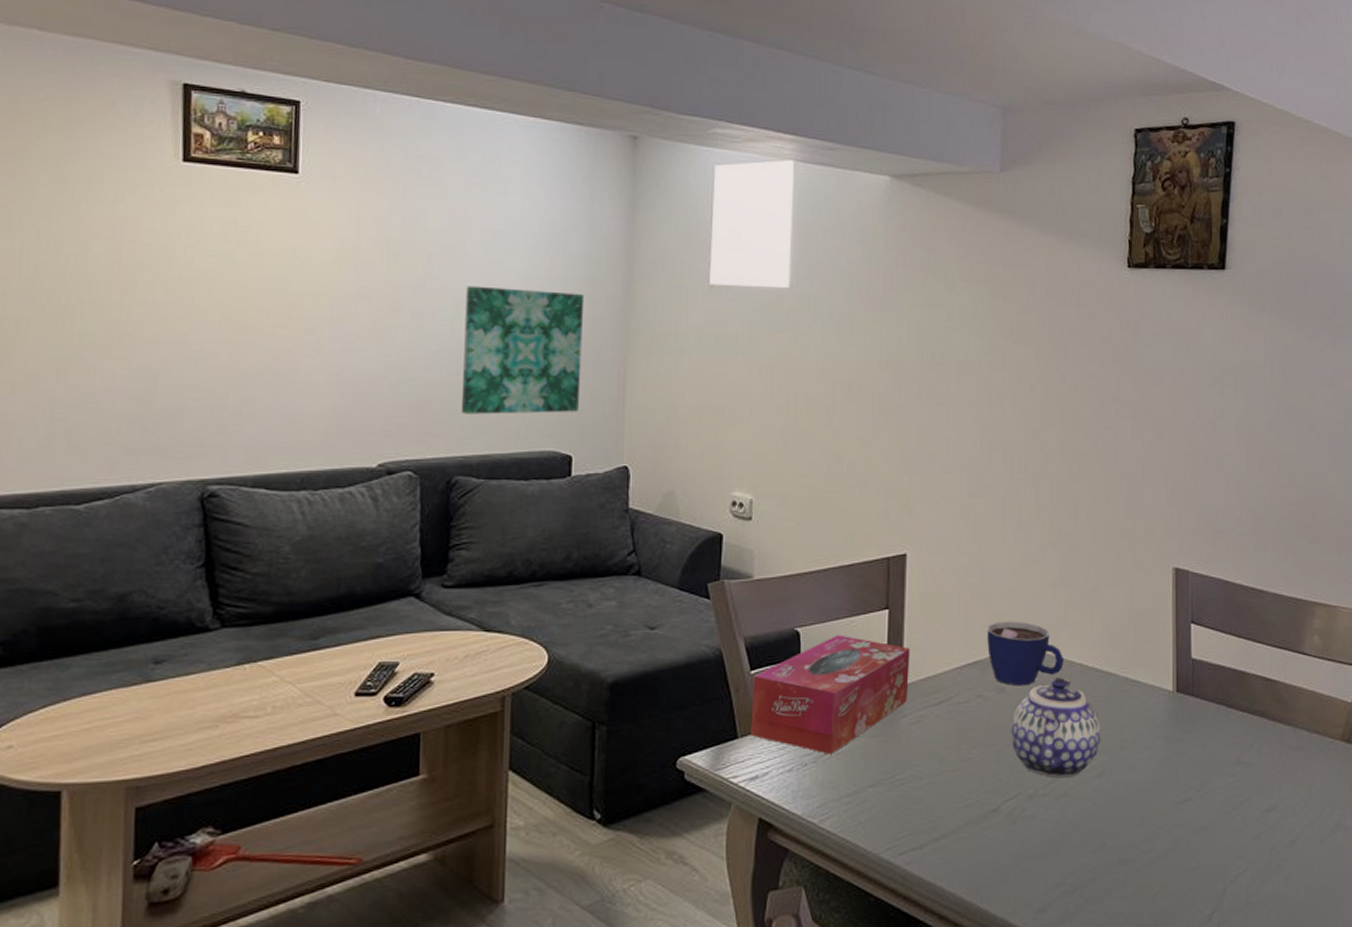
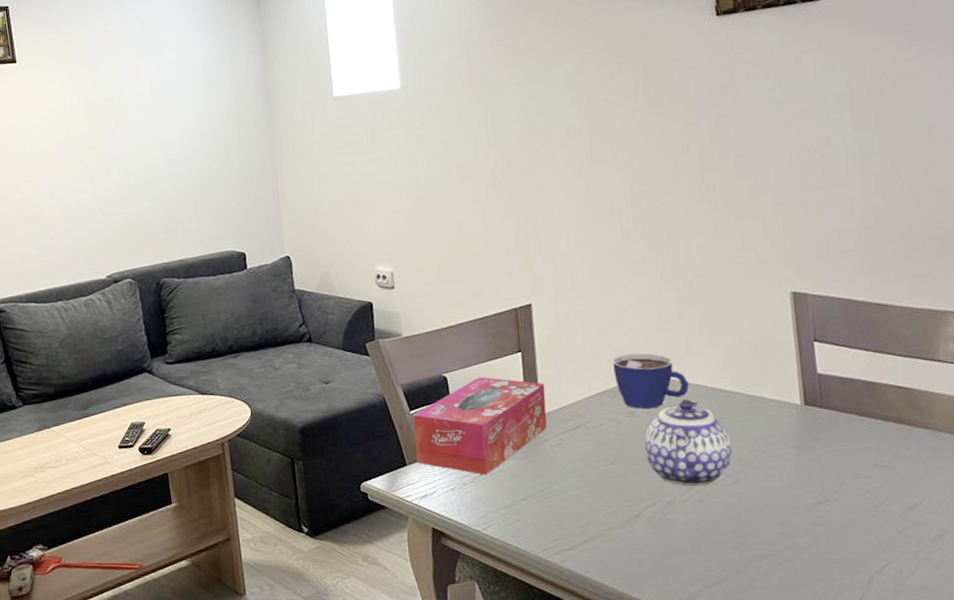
wall art: present [461,285,585,415] -> none [147,121,245,230]

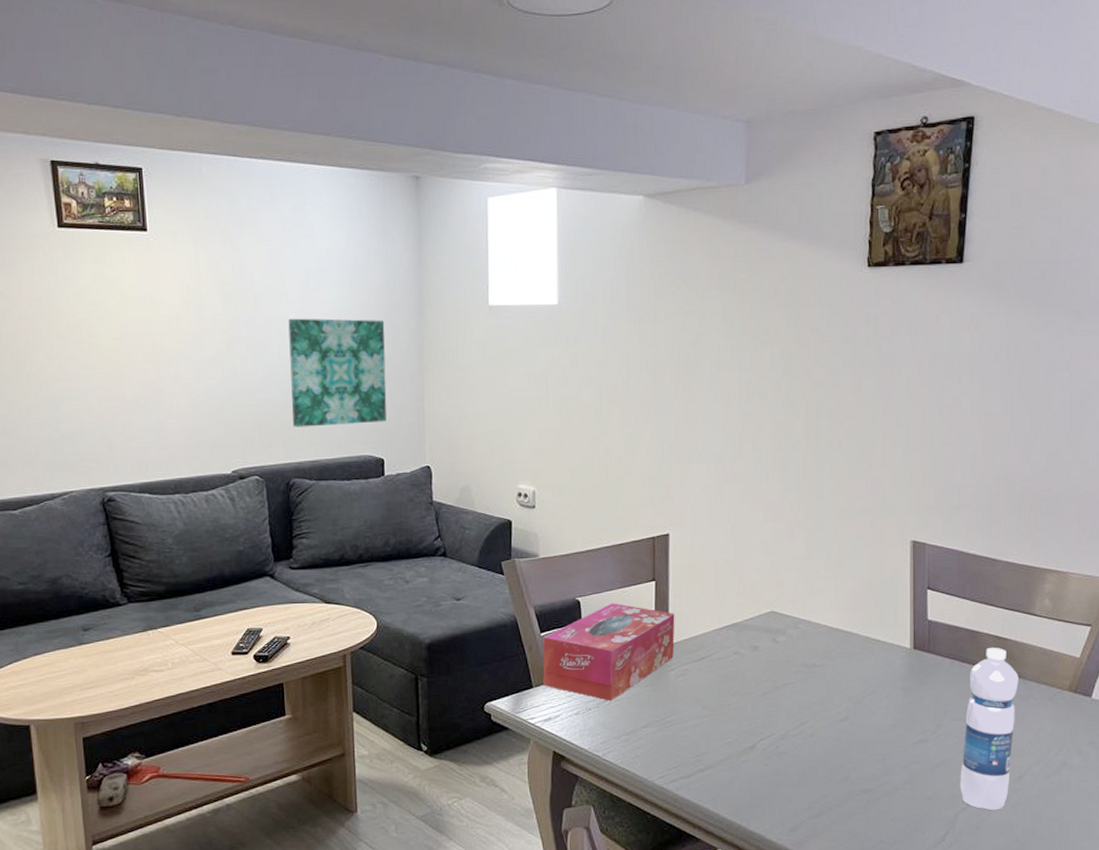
wall art: none [147,121,245,230] -> present [288,318,387,427]
cup: present [612,352,689,409] -> none [742,589,810,645]
teapot: present [644,399,732,487] -> none [764,637,845,722]
water bottle: none [870,398,928,573] -> present [960,648,1019,811]

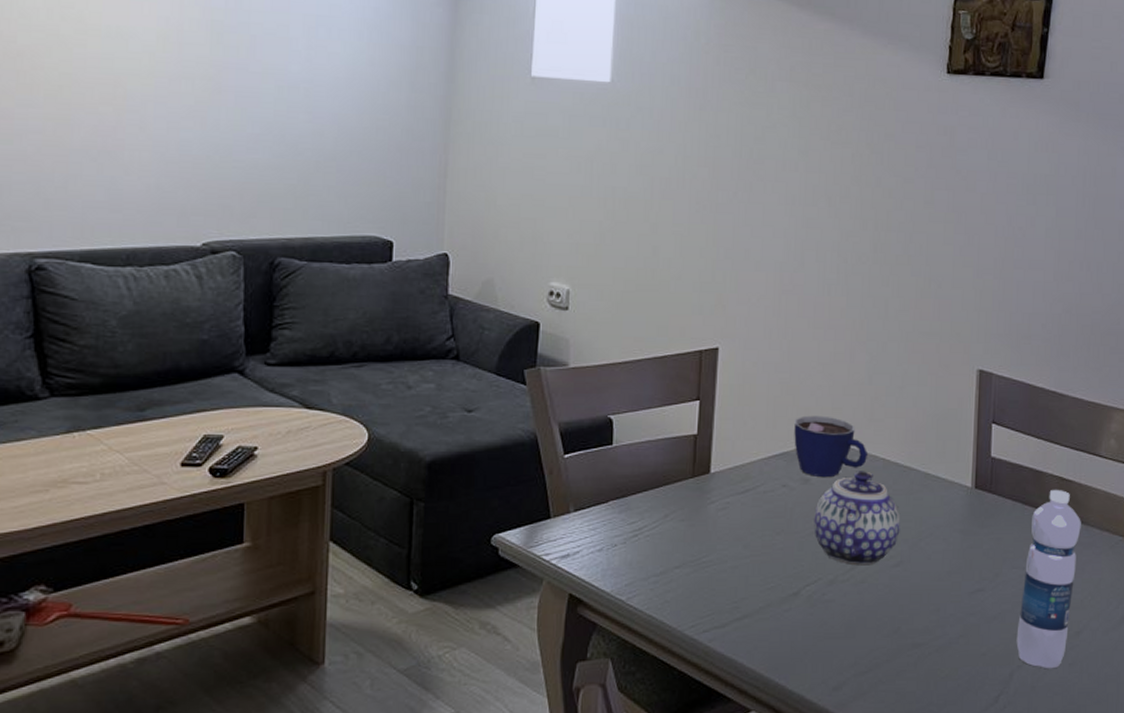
wall art: present [288,318,387,427] -> none [284,69,407,199]
tissue box: present [543,603,675,701] -> none [563,423,719,536]
cup: none [742,589,810,645] -> present [794,415,867,478]
teapot: none [764,637,845,722] -> present [814,471,900,566]

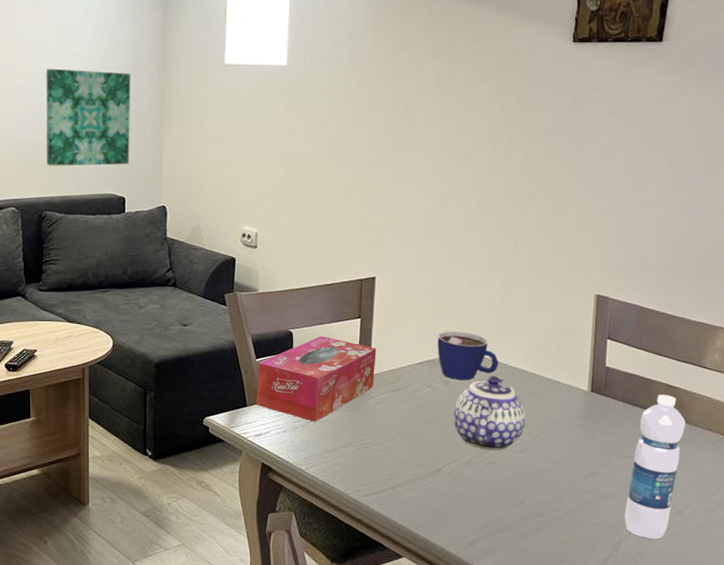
wall art: none [284,69,407,199] -> present [46,68,131,166]
tissue box: none [563,423,719,536] -> present [256,336,377,422]

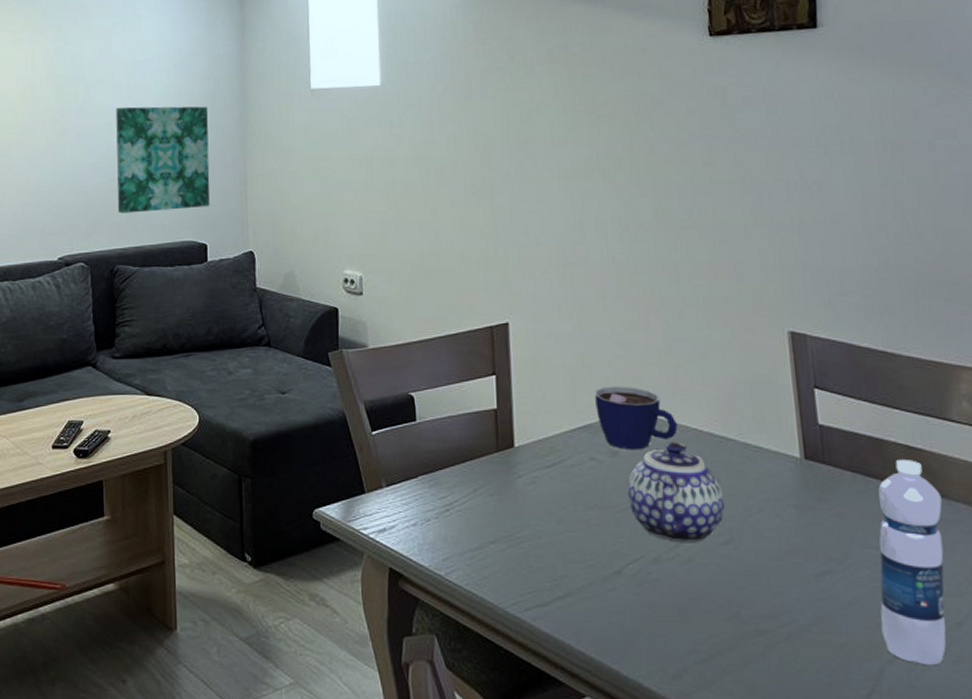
tissue box: present [256,336,377,422] -> none [374,399,521,511]

